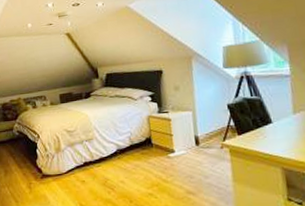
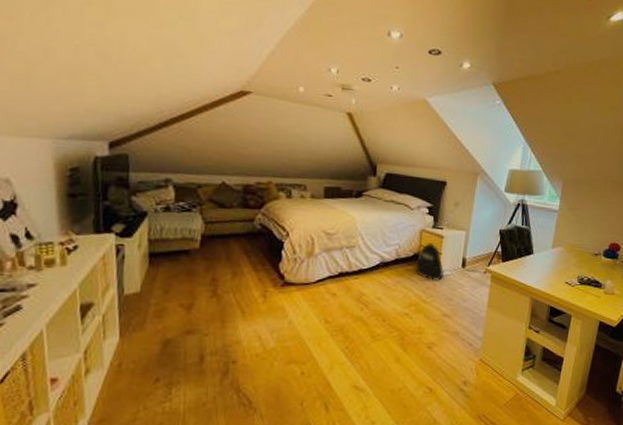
backpack: none [149,126,179,161] -> present [415,242,444,281]

